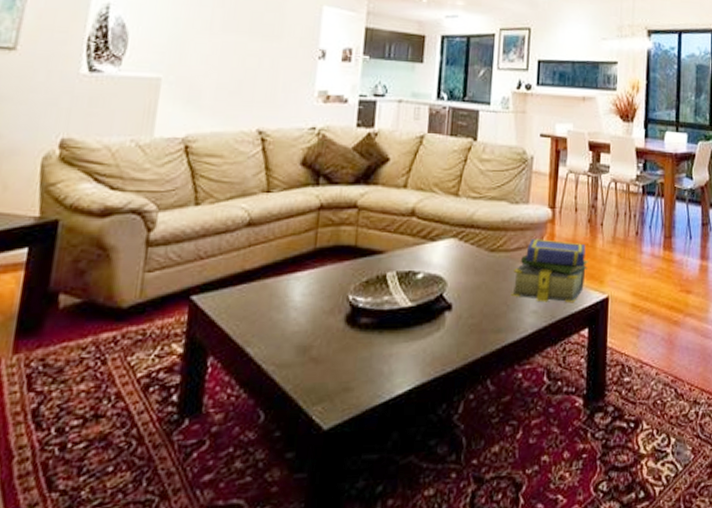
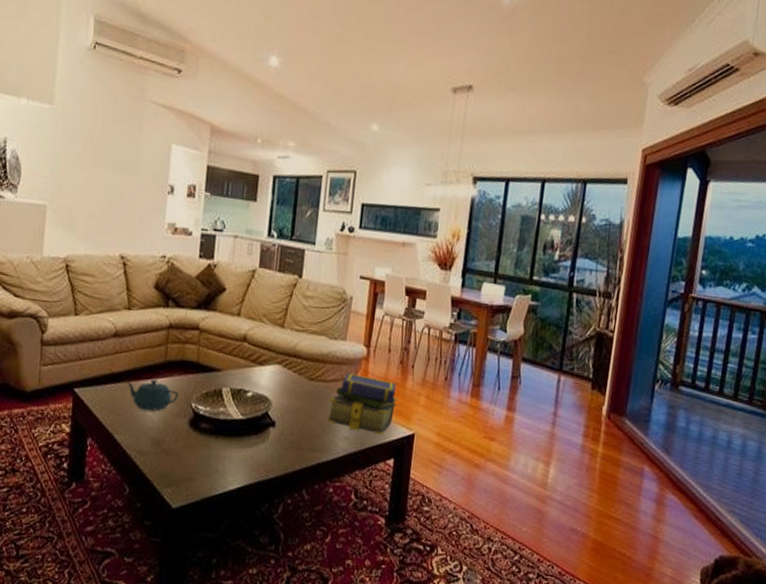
teapot: none [262,271,332,312] -> present [125,379,179,411]

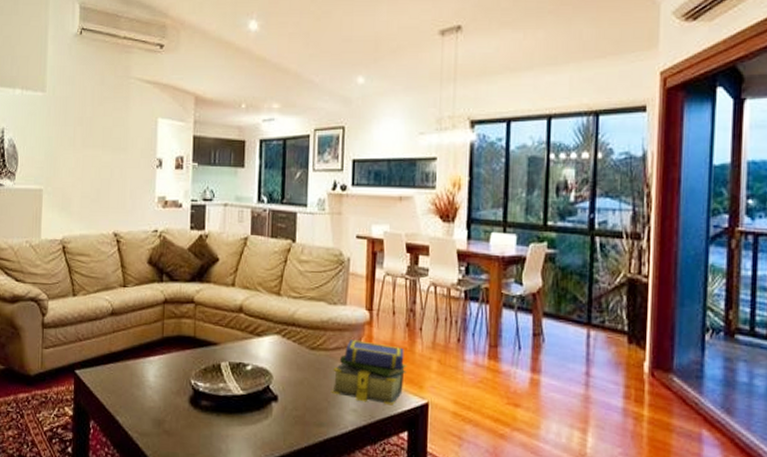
teapot: present [125,379,179,411] -> none [124,356,177,390]

